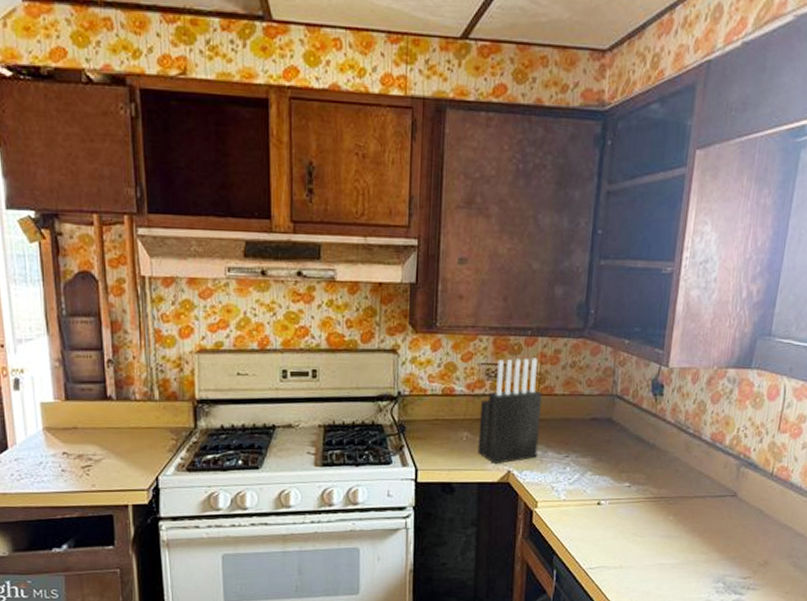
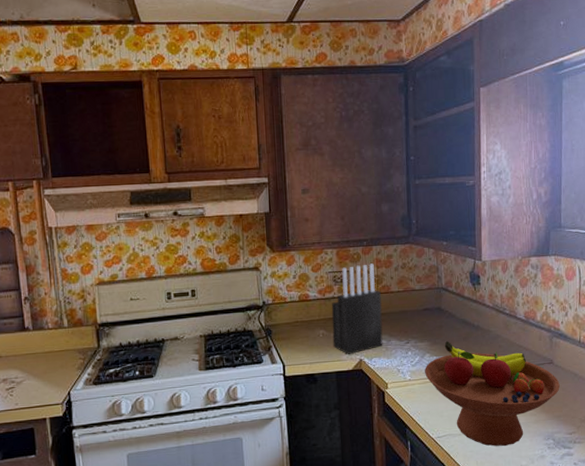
fruit bowl: none [583,459,741,586] -> present [425,341,560,447]

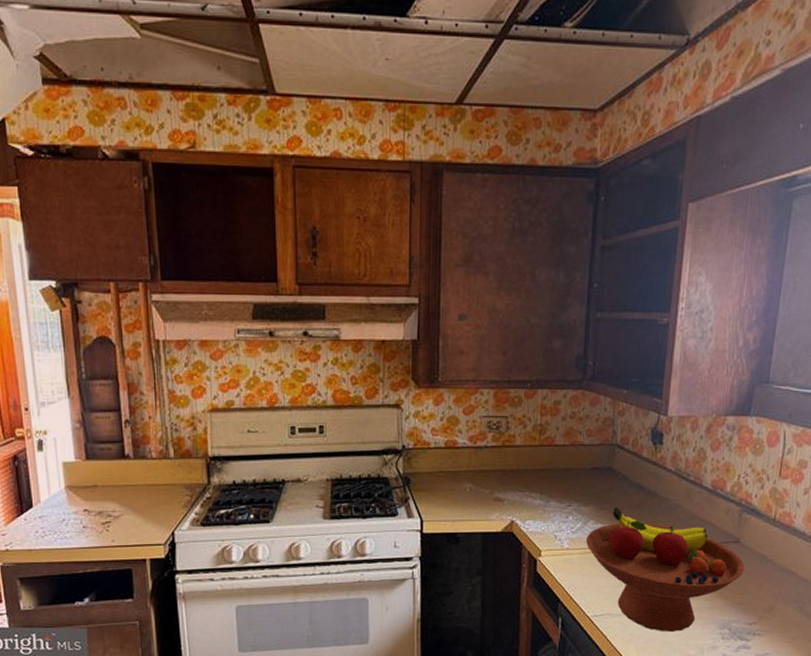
knife block: present [331,263,383,354] -> none [481,410,543,514]

